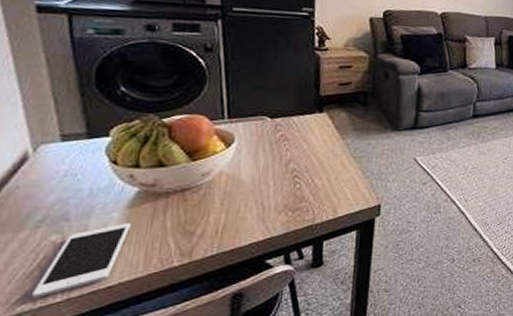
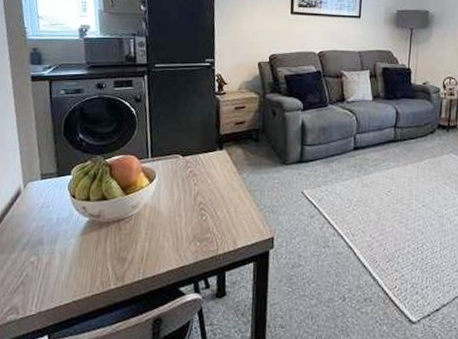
cell phone: present [32,222,131,298] -> none [17,248,82,310]

